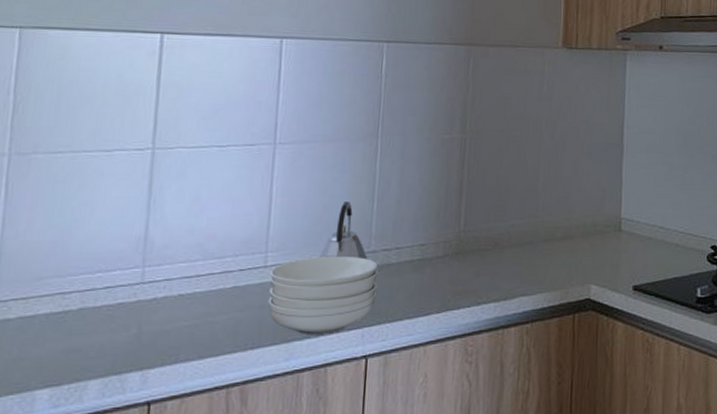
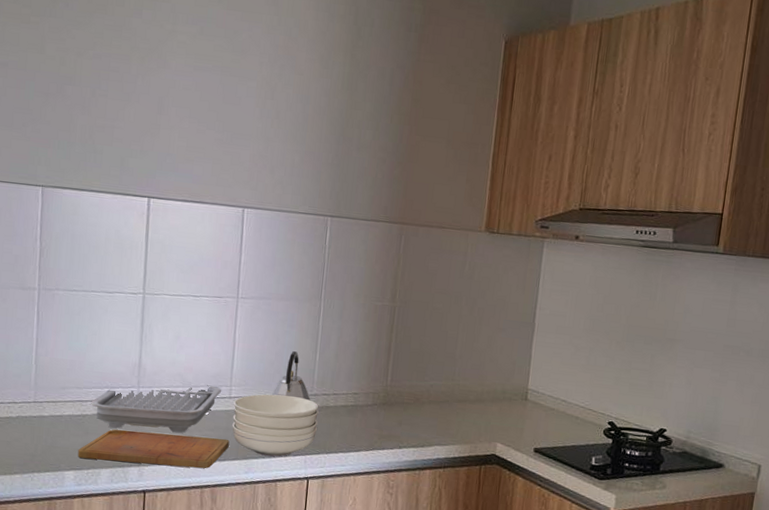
cutting board: none [55,319,265,369] -> present [77,429,230,469]
dish rack: none [77,254,255,324] -> present [91,385,222,433]

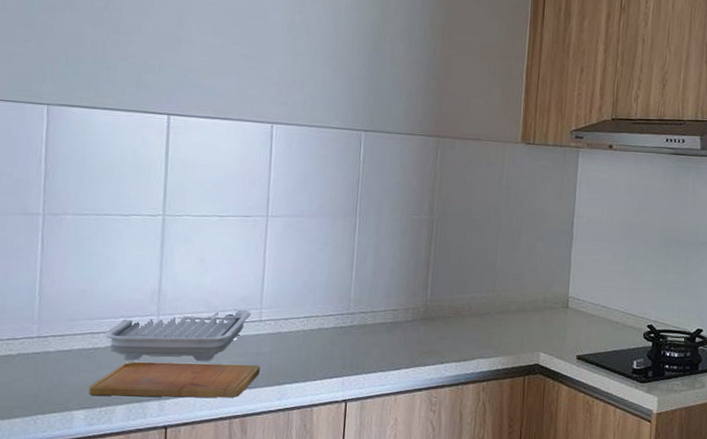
bowl: present [232,394,319,457] -> none [263,315,356,380]
kettle: present [272,351,311,401] -> none [306,269,347,320]

